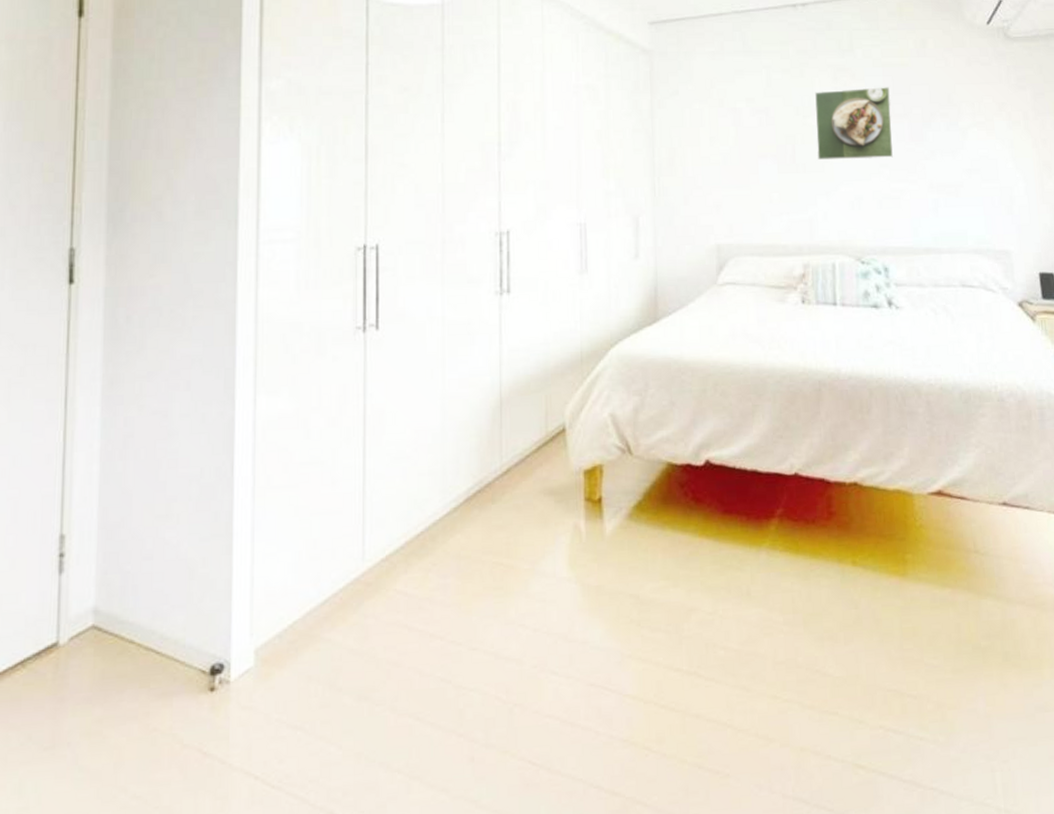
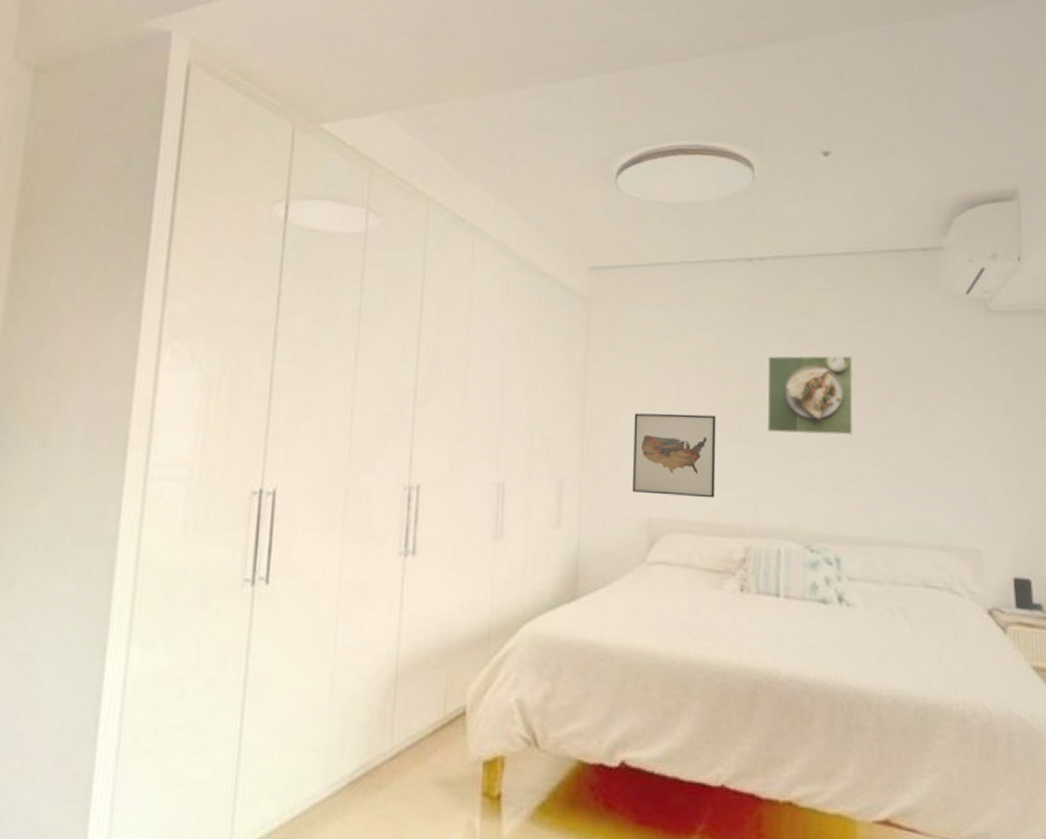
wall art: none [698,149,775,223] -> present [632,413,716,498]

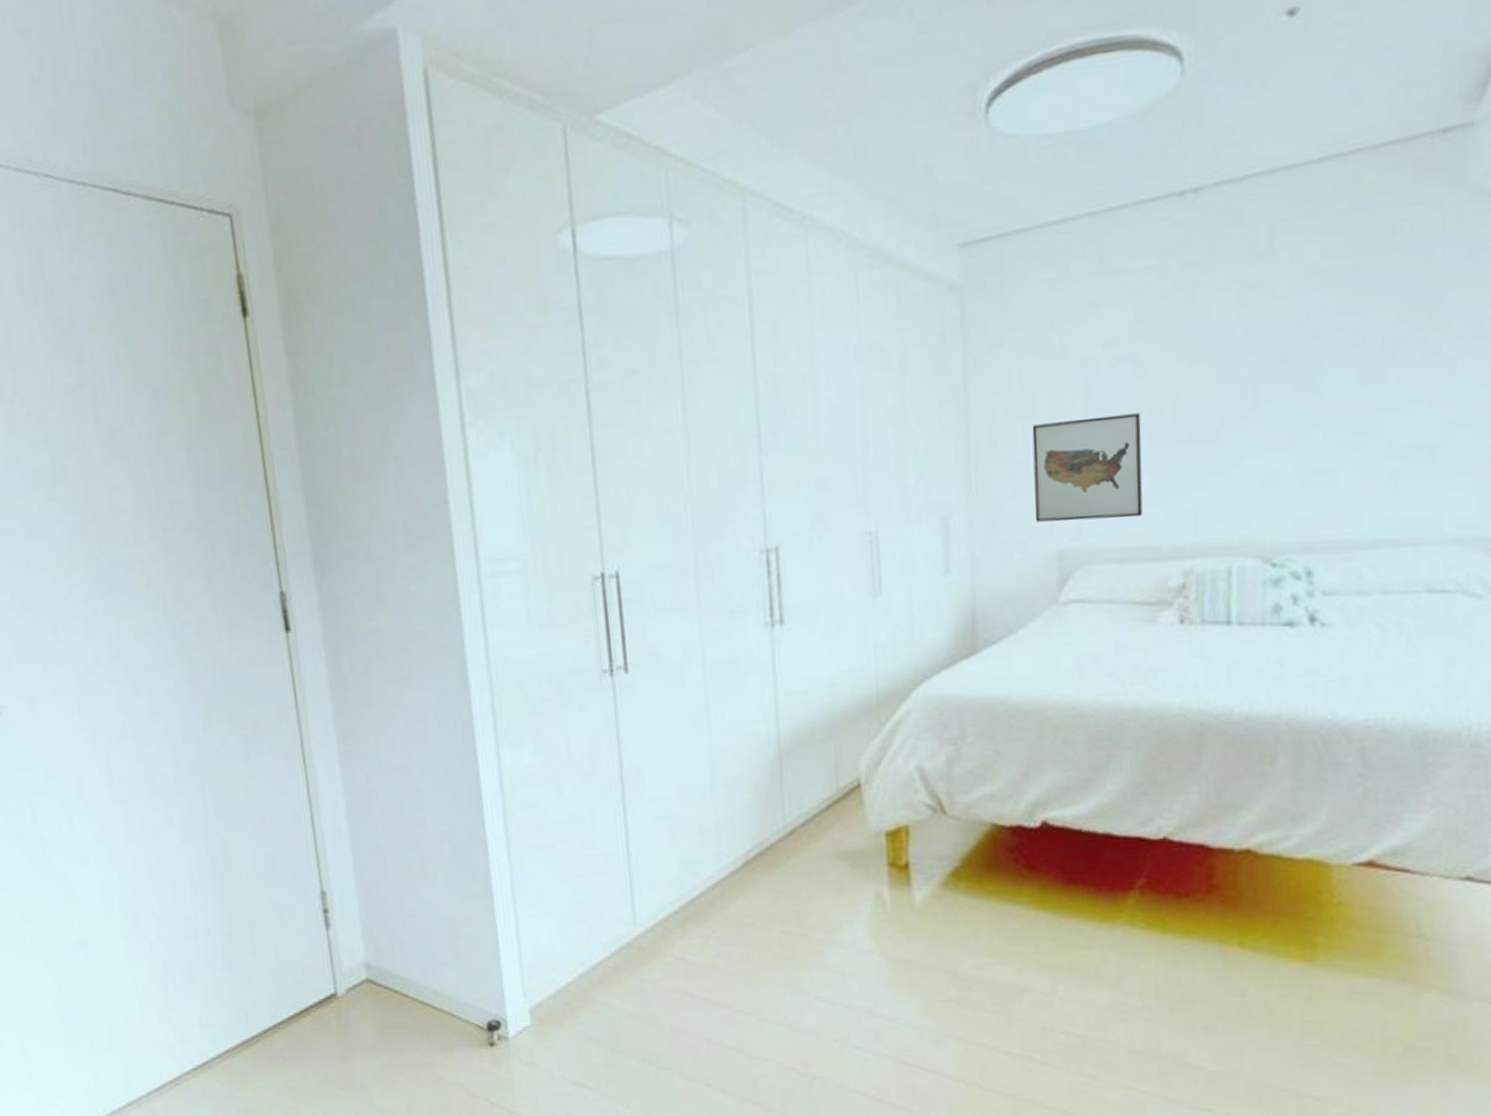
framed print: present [767,355,853,435] -> none [1209,305,1332,423]

